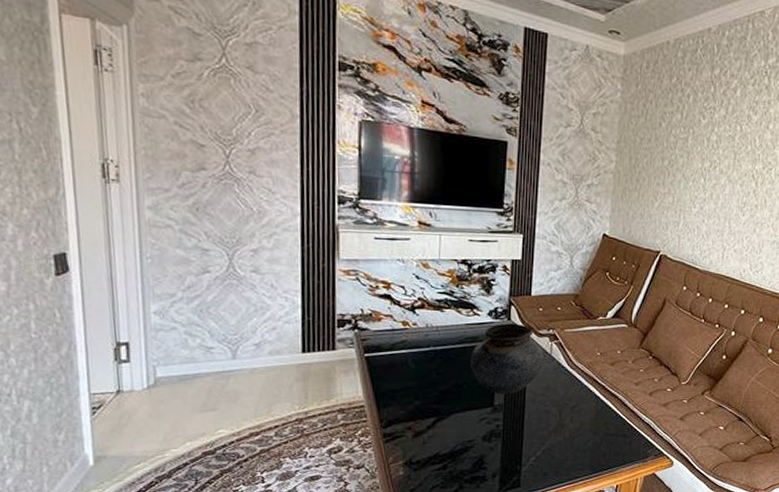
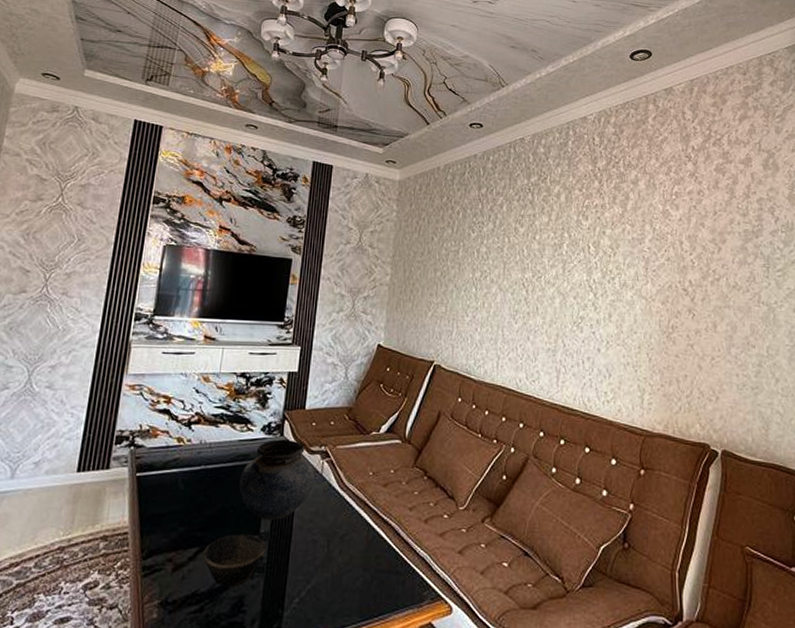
bowl: none [440,406,501,449] -> present [202,534,267,587]

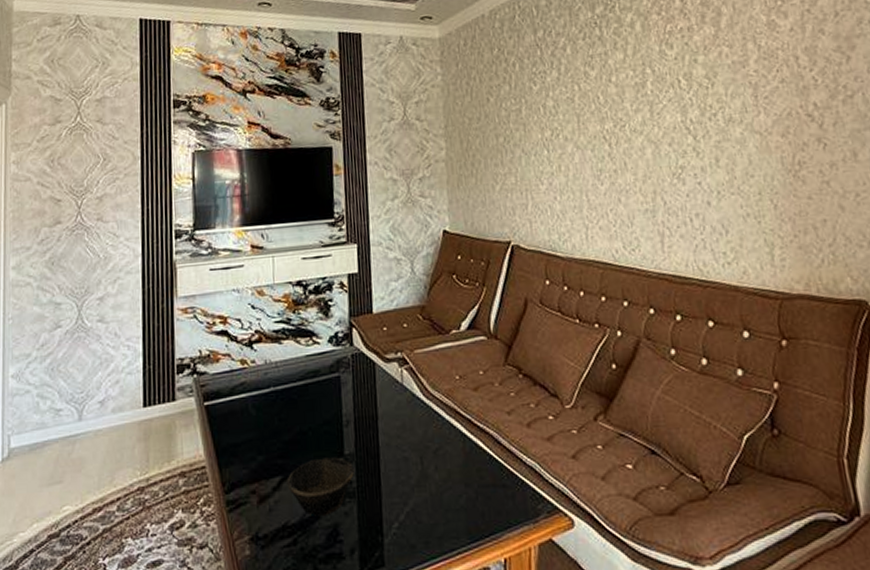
vase: present [239,439,315,520] -> none [313,349,395,440]

